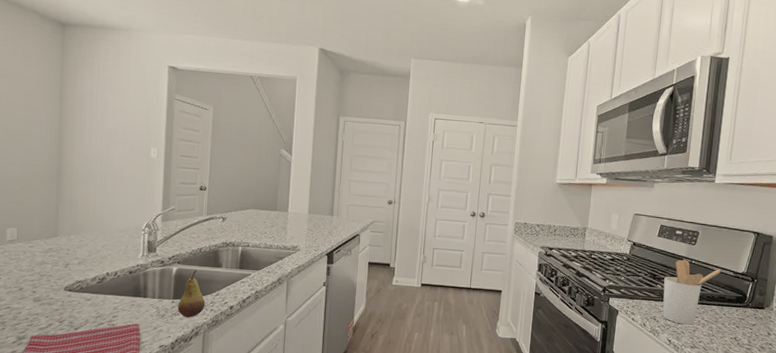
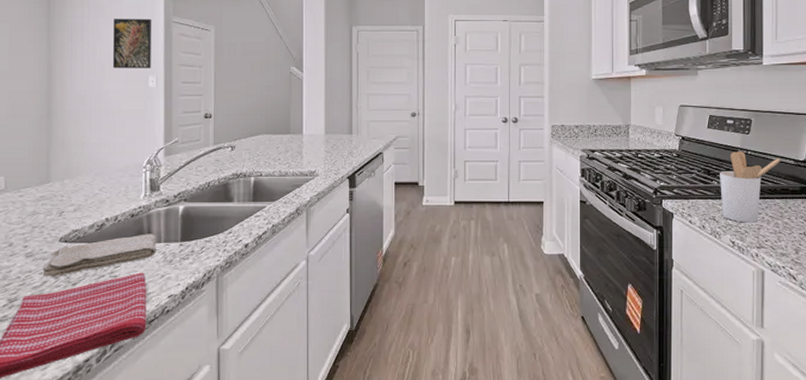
washcloth: none [48,289,151,321] -> present [42,234,157,278]
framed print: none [118,91,156,141] -> present [112,18,152,69]
fruit: present [178,270,205,318] -> none [187,207,217,261]

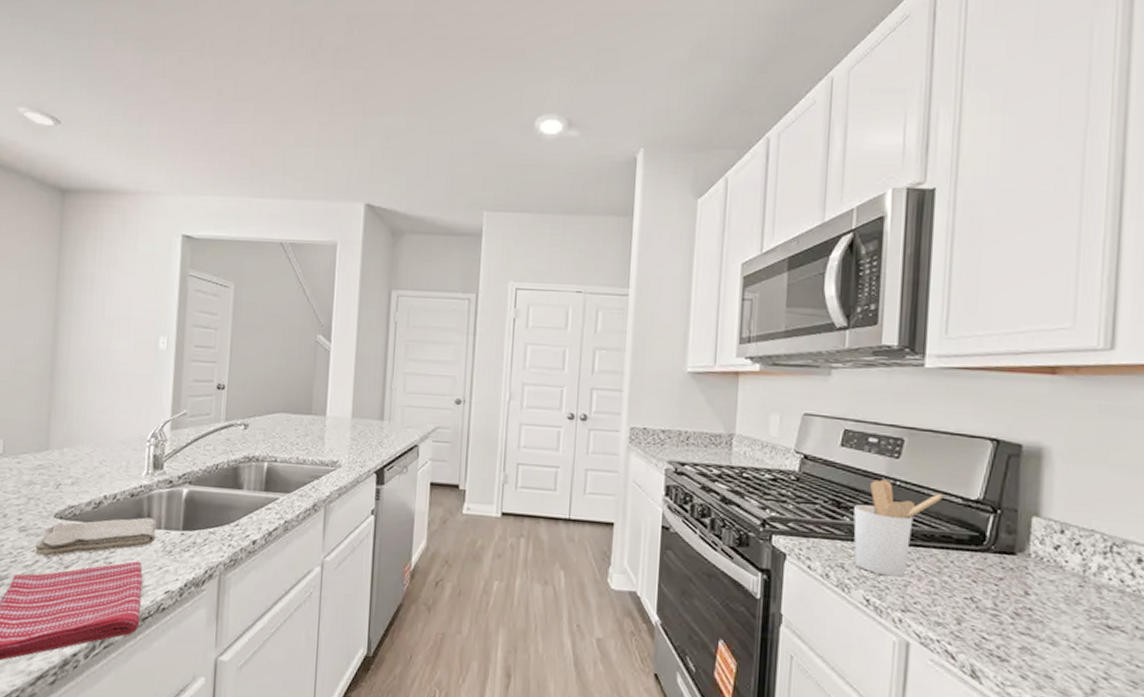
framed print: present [112,18,152,69] -> none [121,268,167,328]

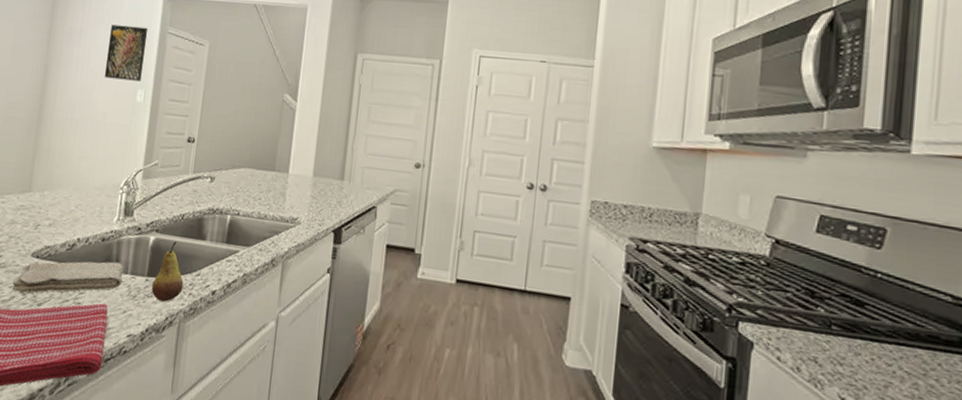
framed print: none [121,268,167,328] -> present [104,24,148,82]
fruit: none [188,492,222,555] -> present [151,241,184,302]
utensil holder: present [853,479,942,577] -> none [828,270,929,377]

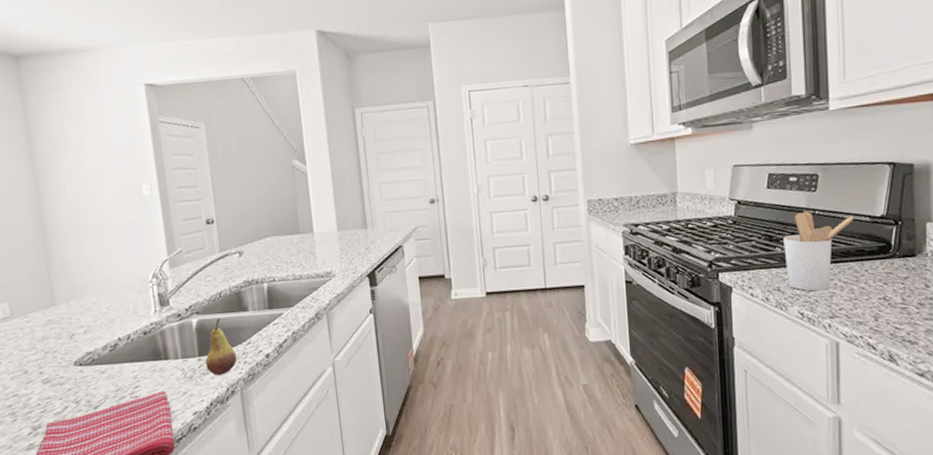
washcloth: present [12,261,124,294] -> none [61,350,175,402]
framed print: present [104,24,148,82] -> none [96,120,143,179]
utensil holder: none [828,270,929,377] -> present [783,211,853,292]

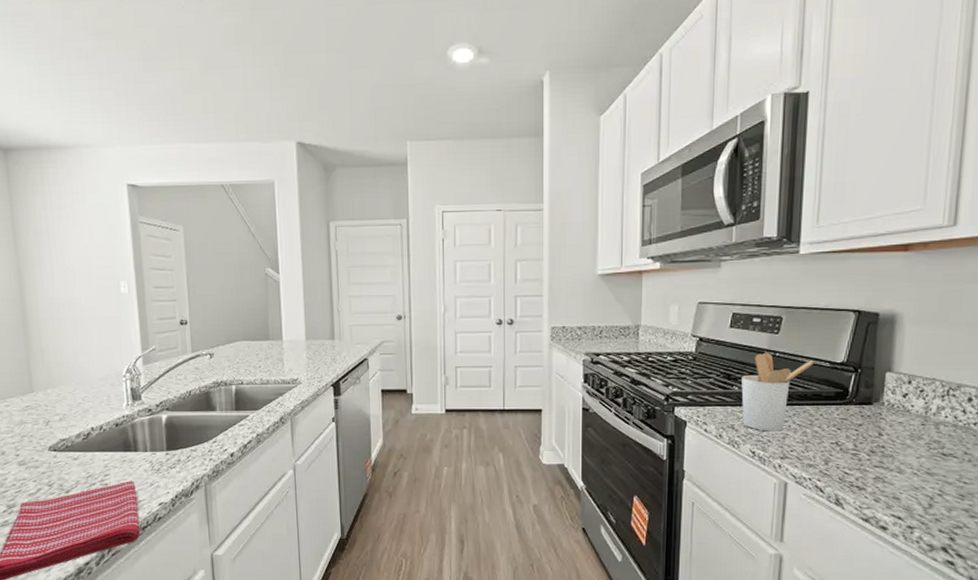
fruit: present [205,318,237,375] -> none [173,416,203,470]

